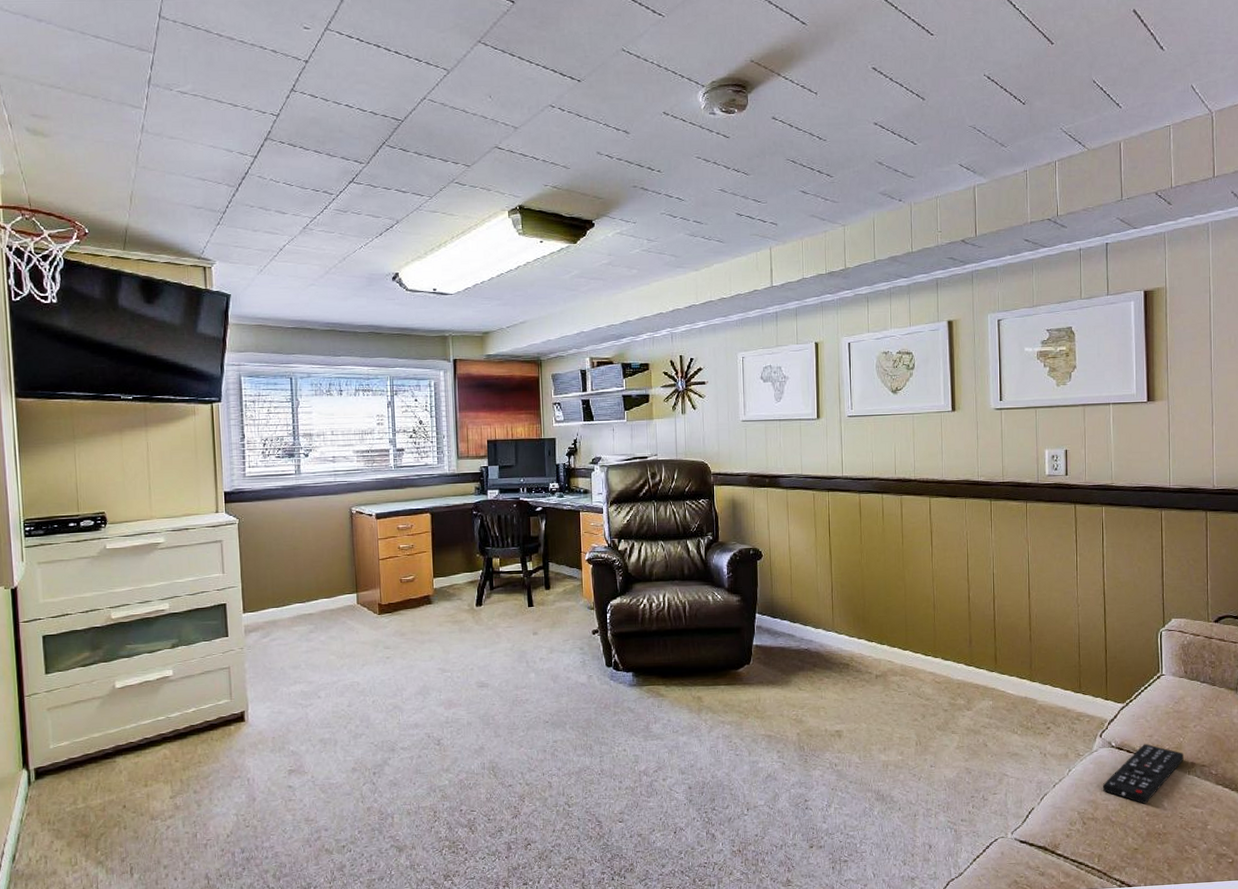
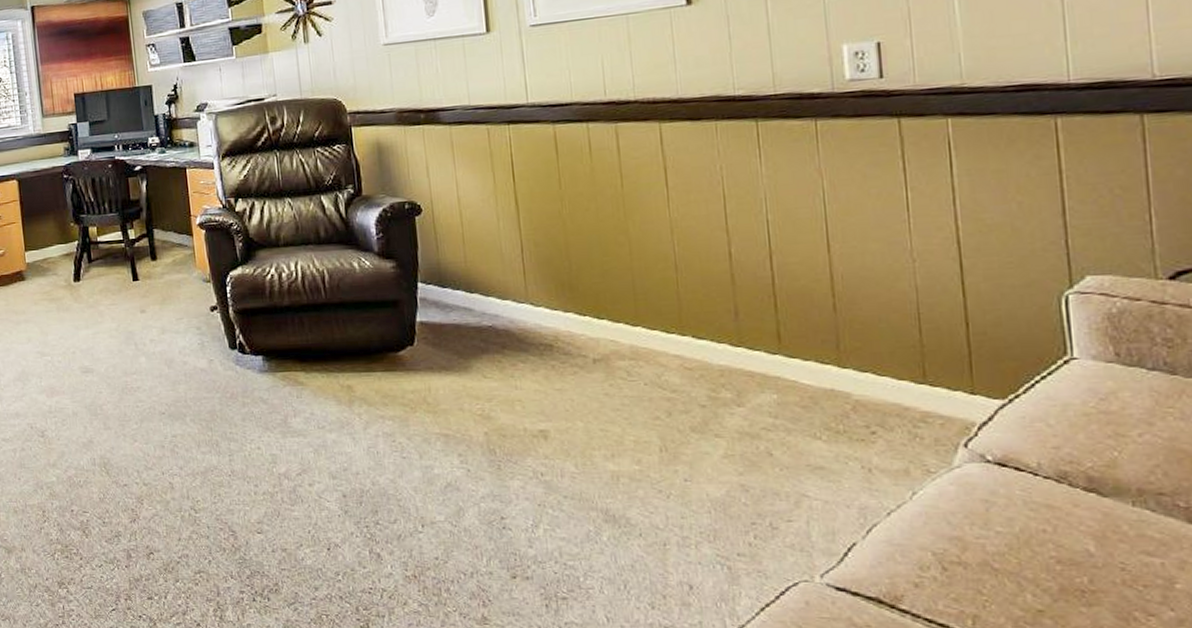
remote control: present [1102,744,1184,804] -> none [973,458,1122,546]

